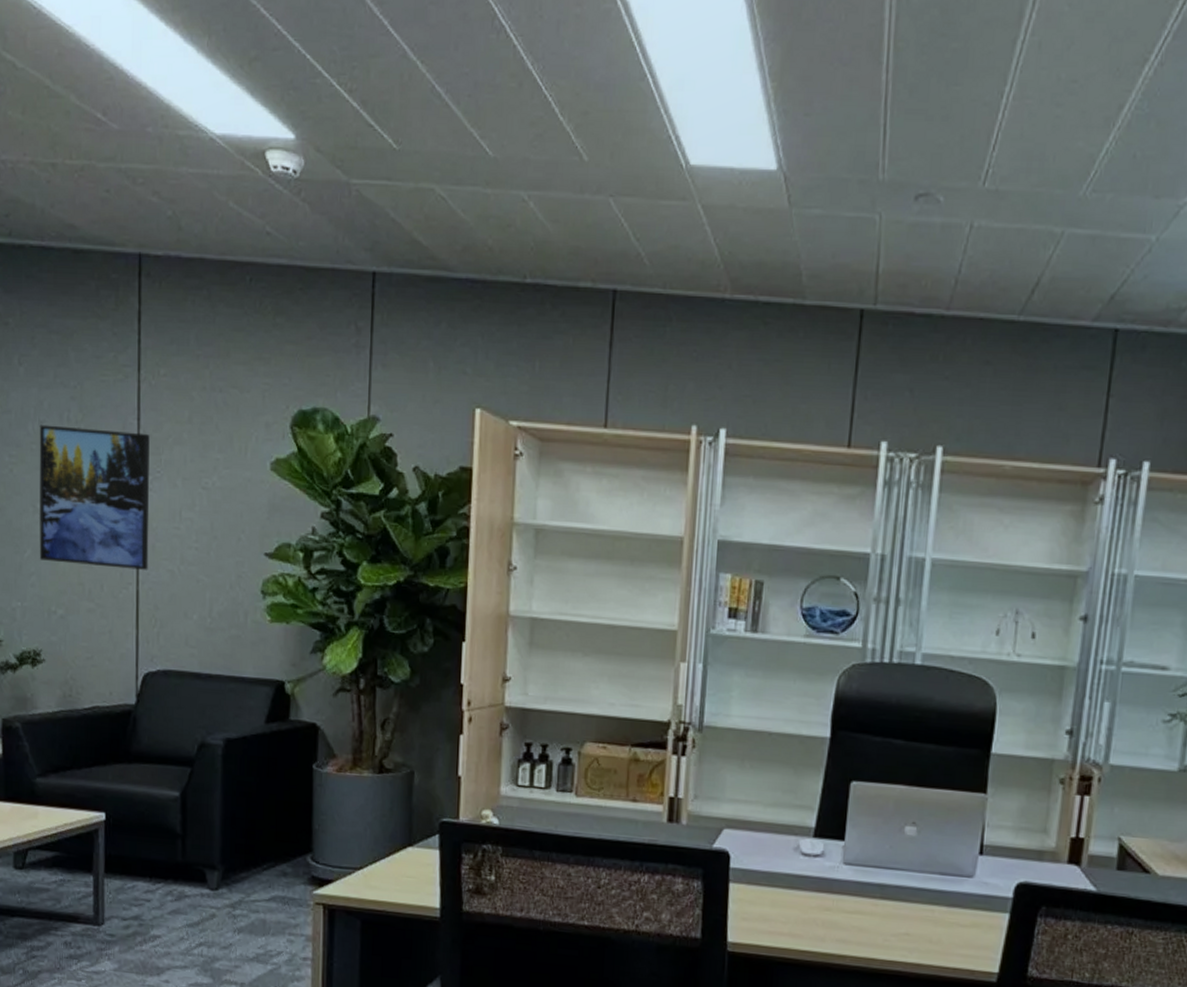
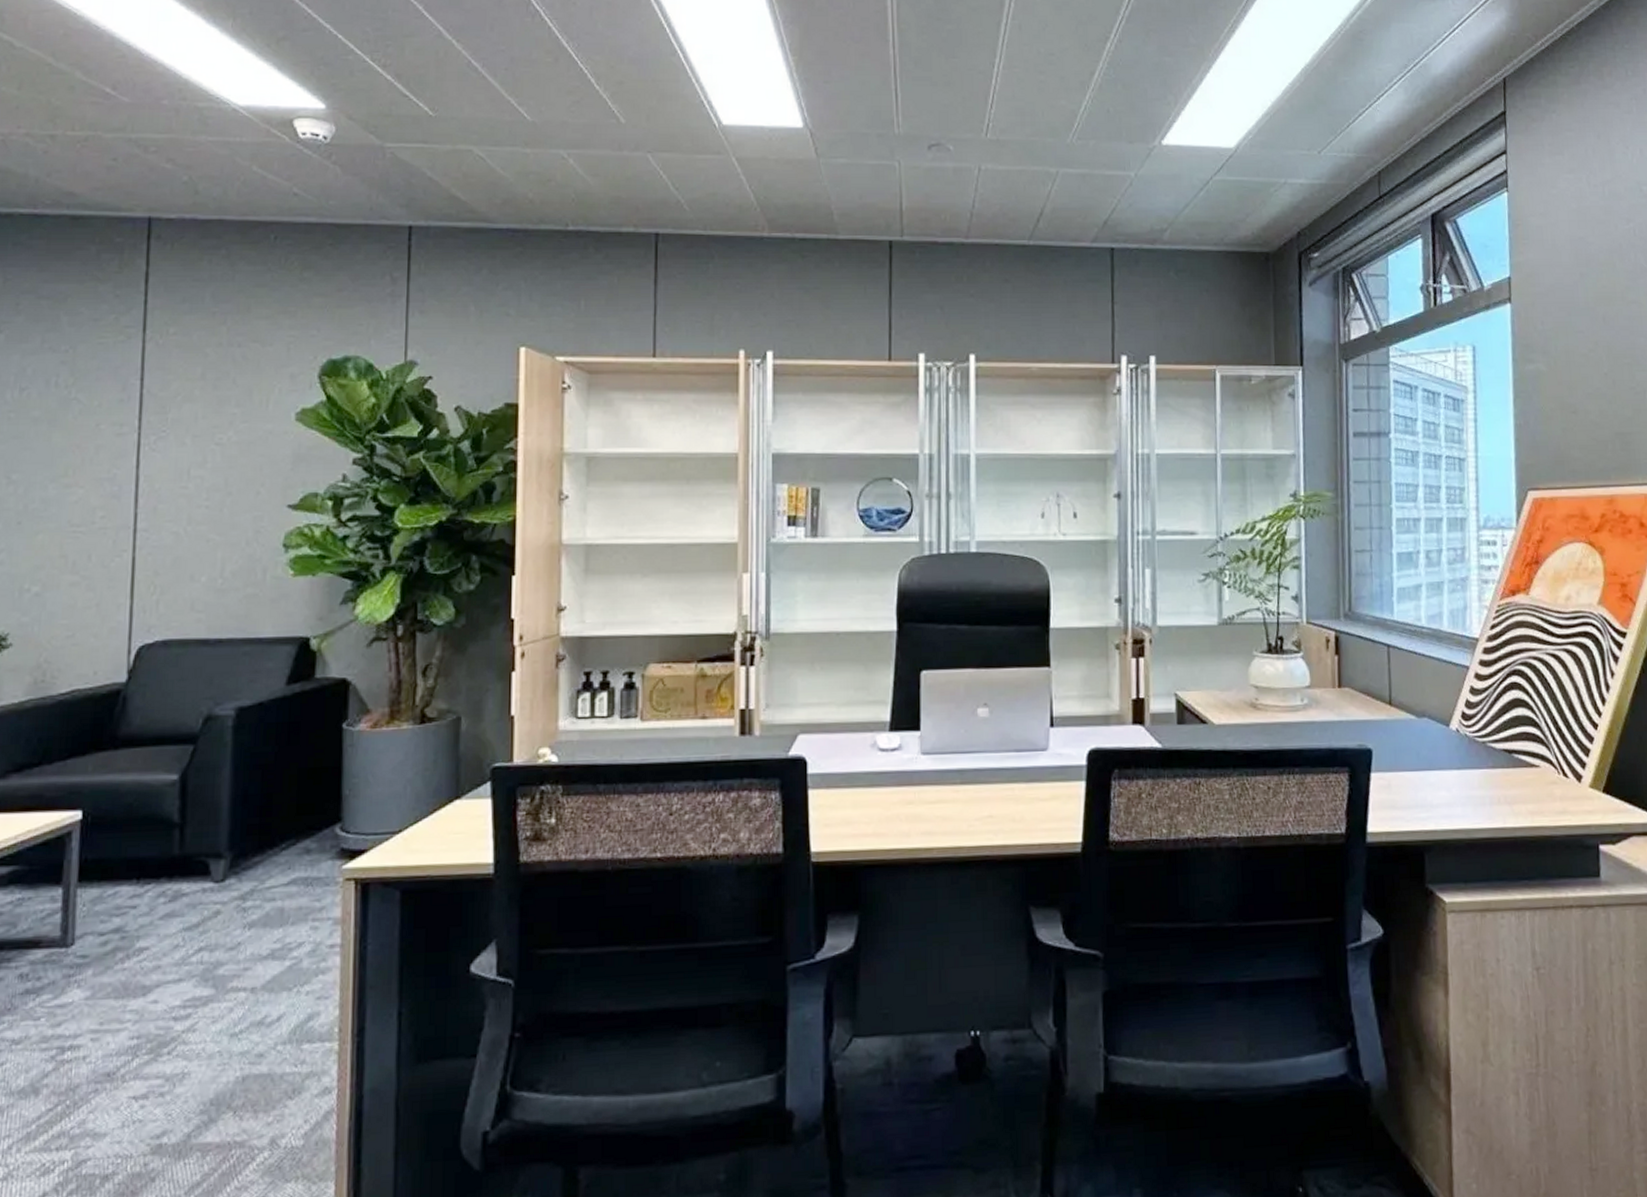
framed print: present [39,424,150,570] -> none [11,391,155,536]

